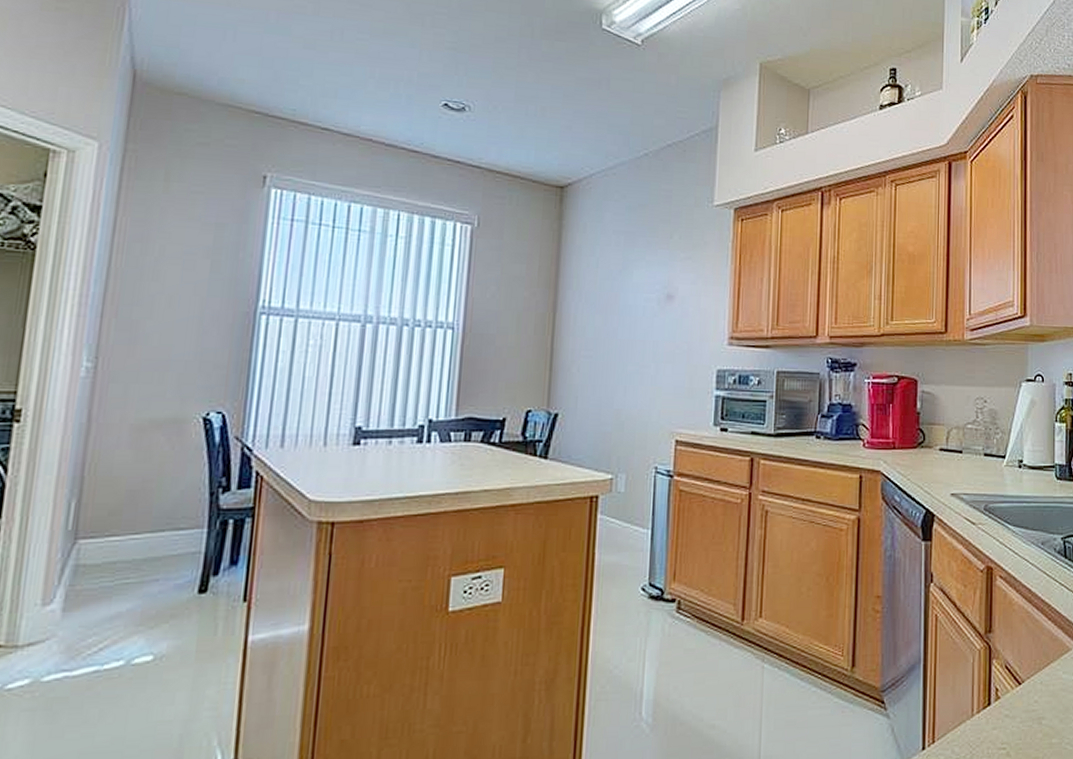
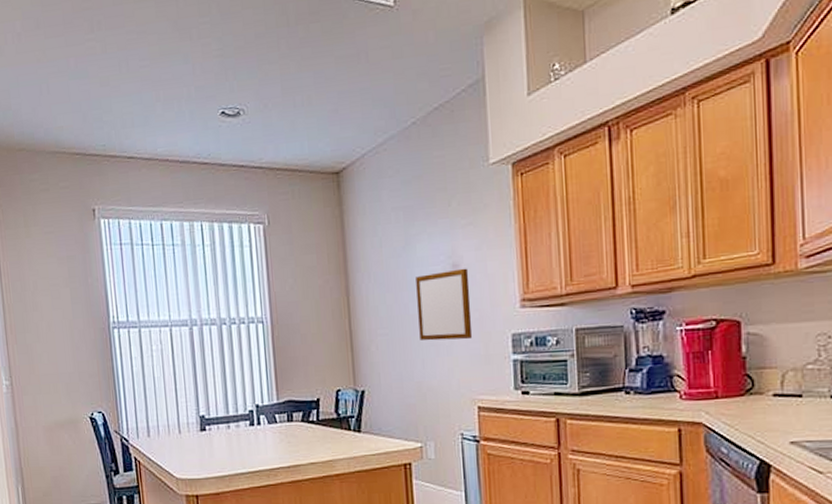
writing board: none [625,299,682,371] -> present [416,268,473,341]

